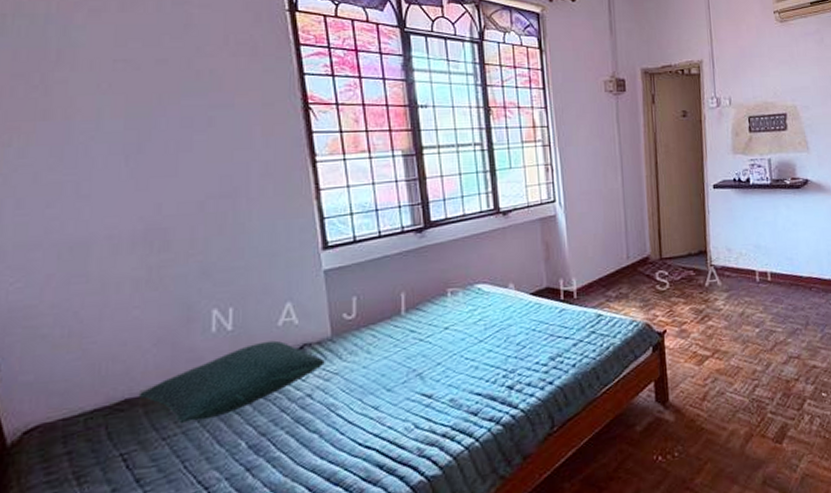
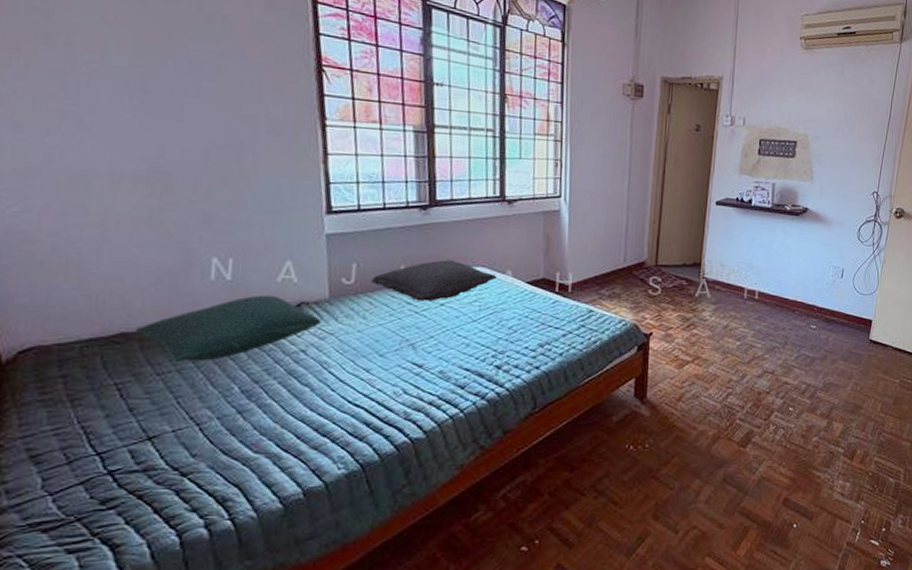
pillow: none [373,281,500,328] -> present [371,260,497,302]

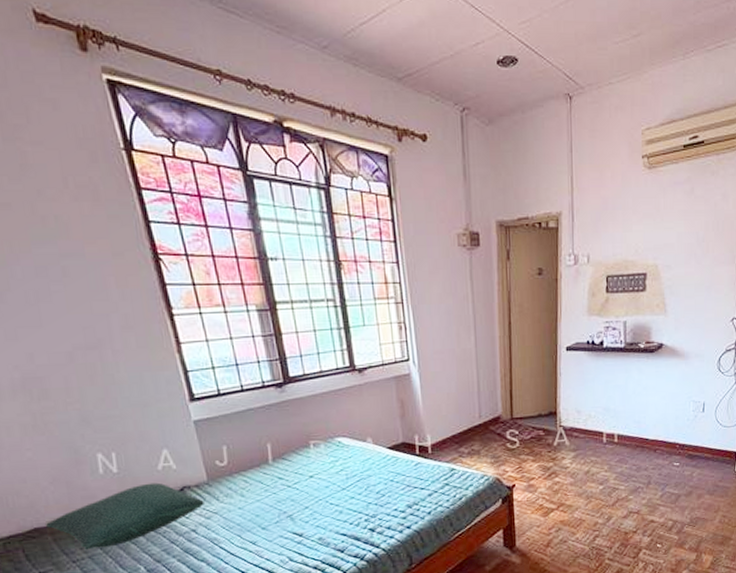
pillow: present [371,260,497,302] -> none [242,434,359,476]

